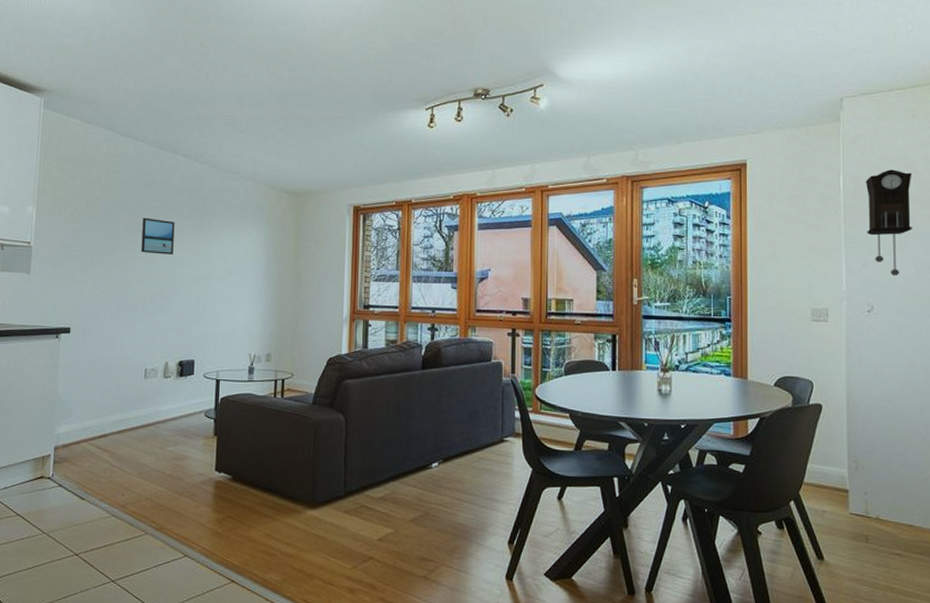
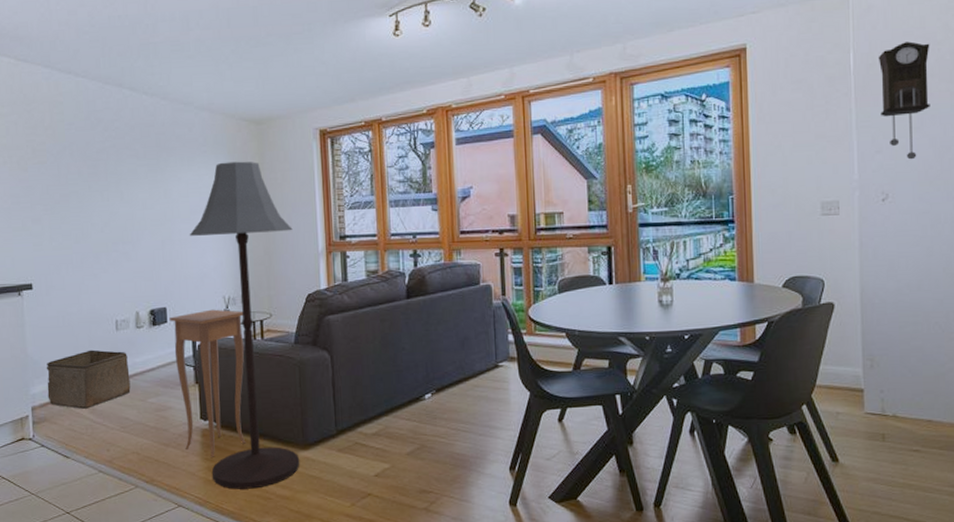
storage bin: none [71,395,153,452] -> present [46,349,131,409]
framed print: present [141,217,175,255] -> none [94,160,131,199]
side table: none [195,365,267,510] -> present [169,309,246,457]
floor lamp: none [221,228,321,544] -> present [189,161,300,489]

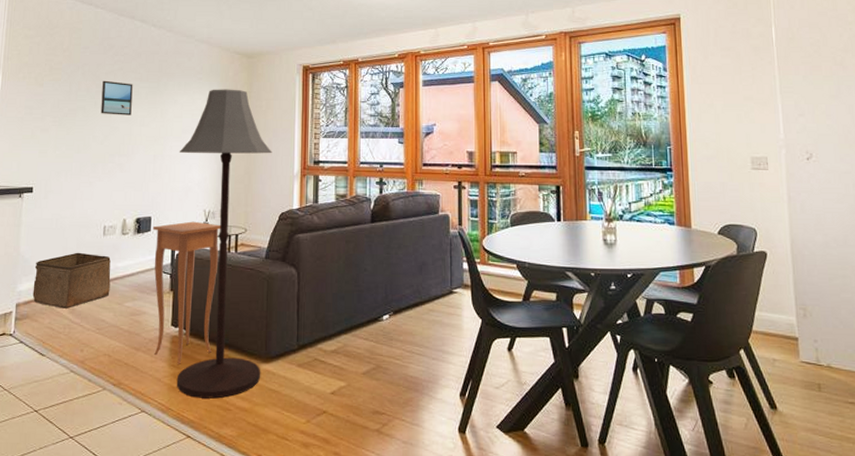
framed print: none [94,160,131,199] -> present [100,80,133,115]
pendulum clock: present [878,41,930,160] -> none [797,21,846,124]

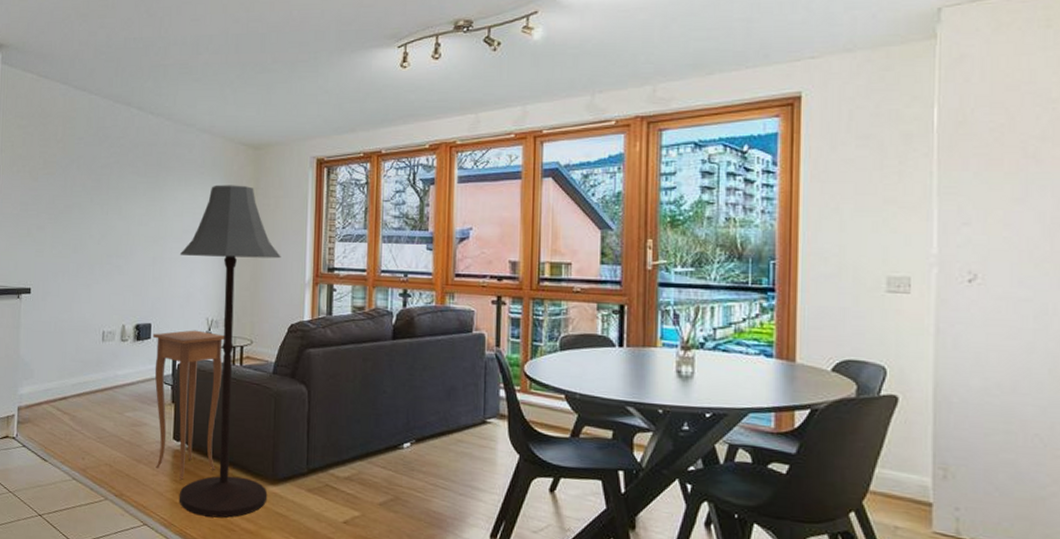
storage bin: present [32,252,111,309] -> none [33,357,111,415]
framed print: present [100,80,133,115] -> none [97,174,130,213]

